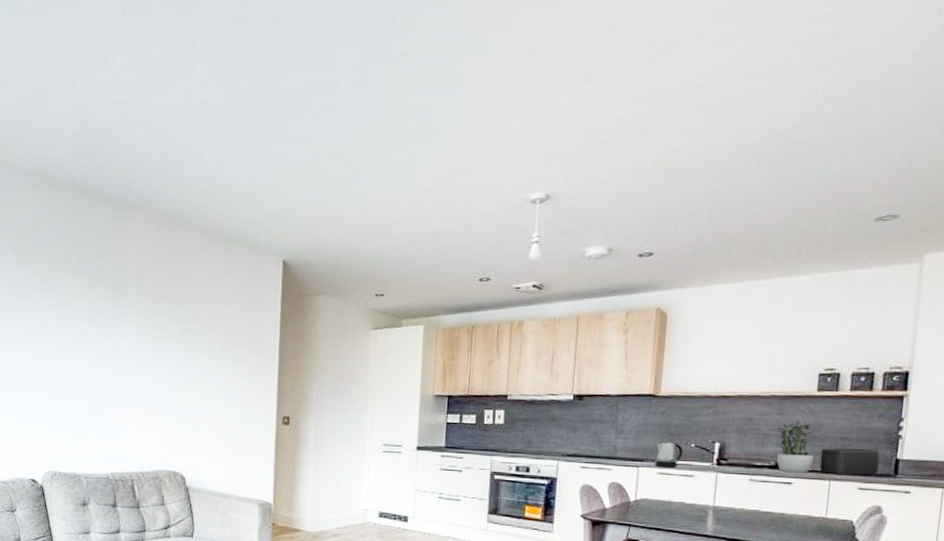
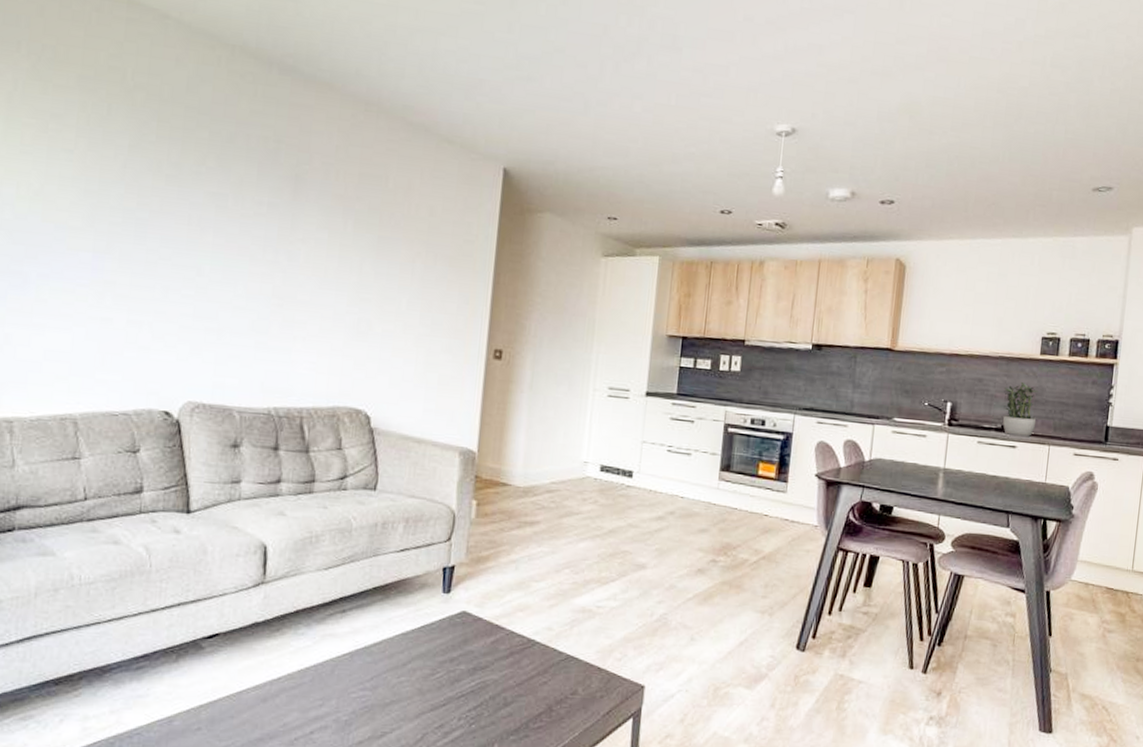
kettle: present [655,441,684,468] -> none [890,397,918,427]
toaster: present [819,448,880,476] -> none [1040,412,1093,442]

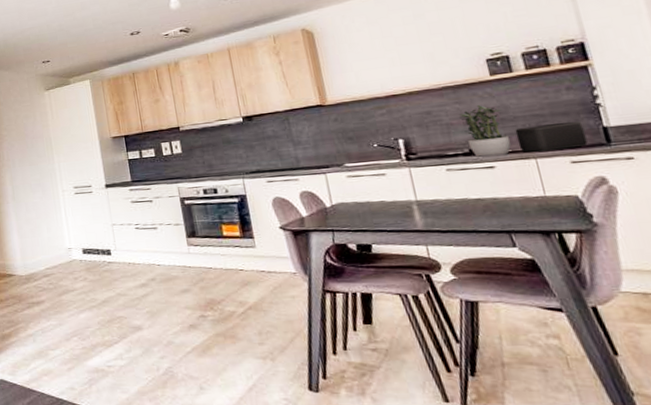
toaster: none [1040,412,1093,442] -> present [515,121,588,153]

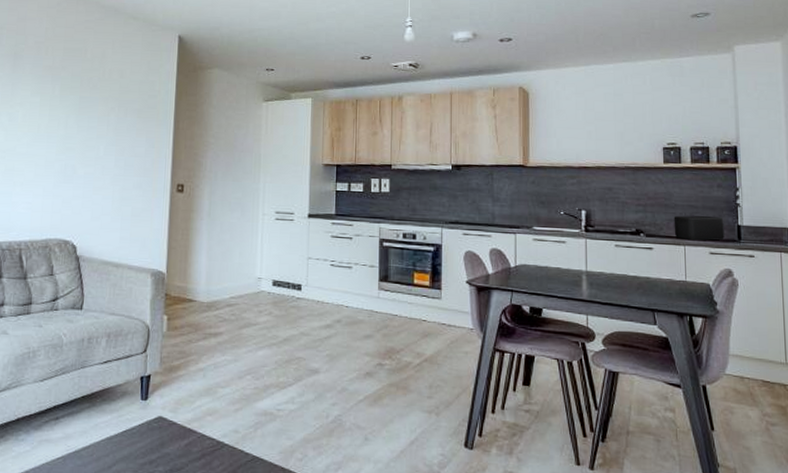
potted plant: present [459,105,511,157] -> none [634,189,669,239]

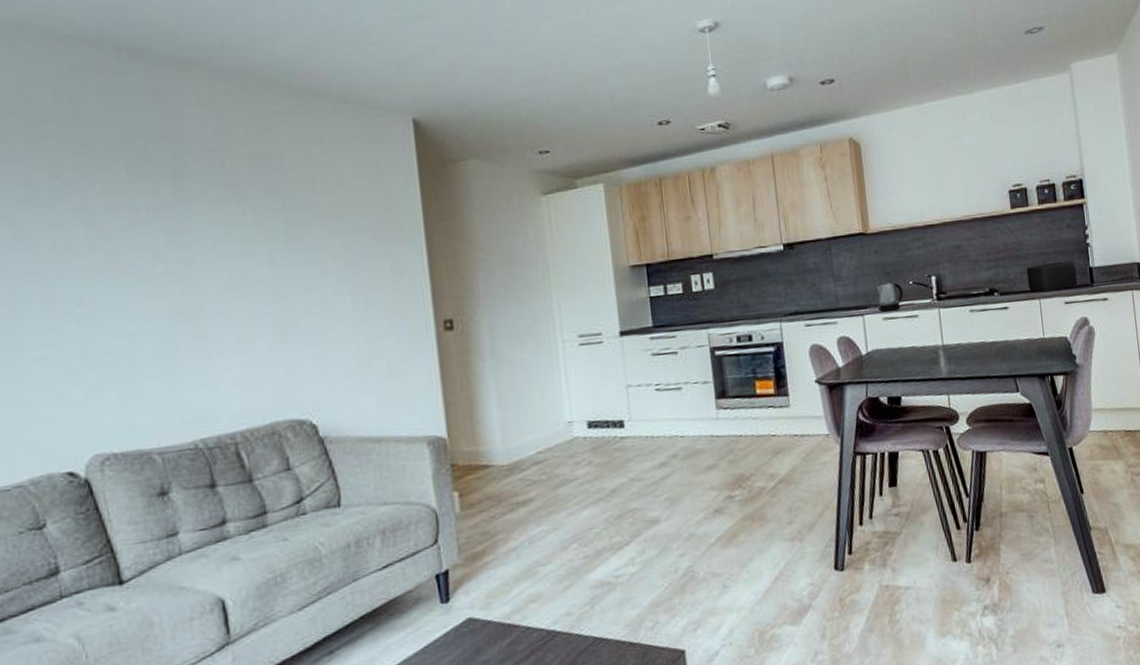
kettle: none [530,208,555,234] -> present [876,281,904,312]

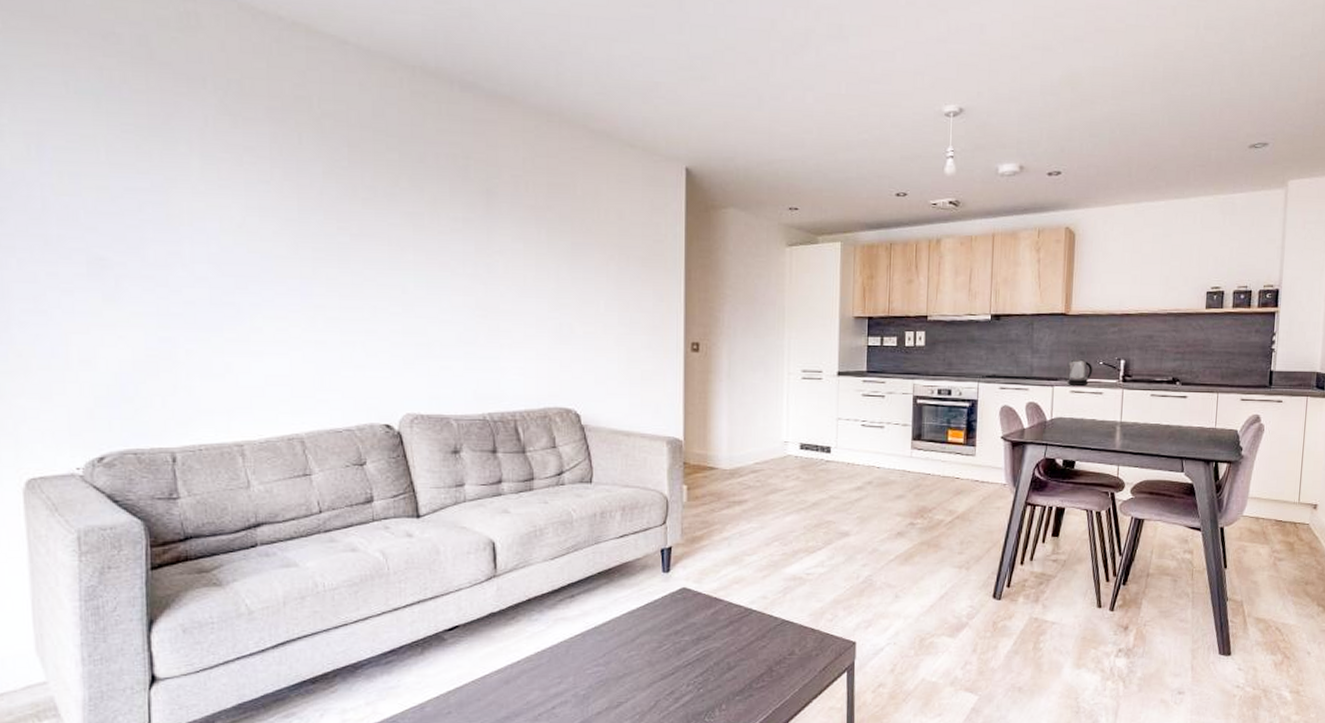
toaster: present [1026,261,1078,293] -> none [1209,361,1258,388]

